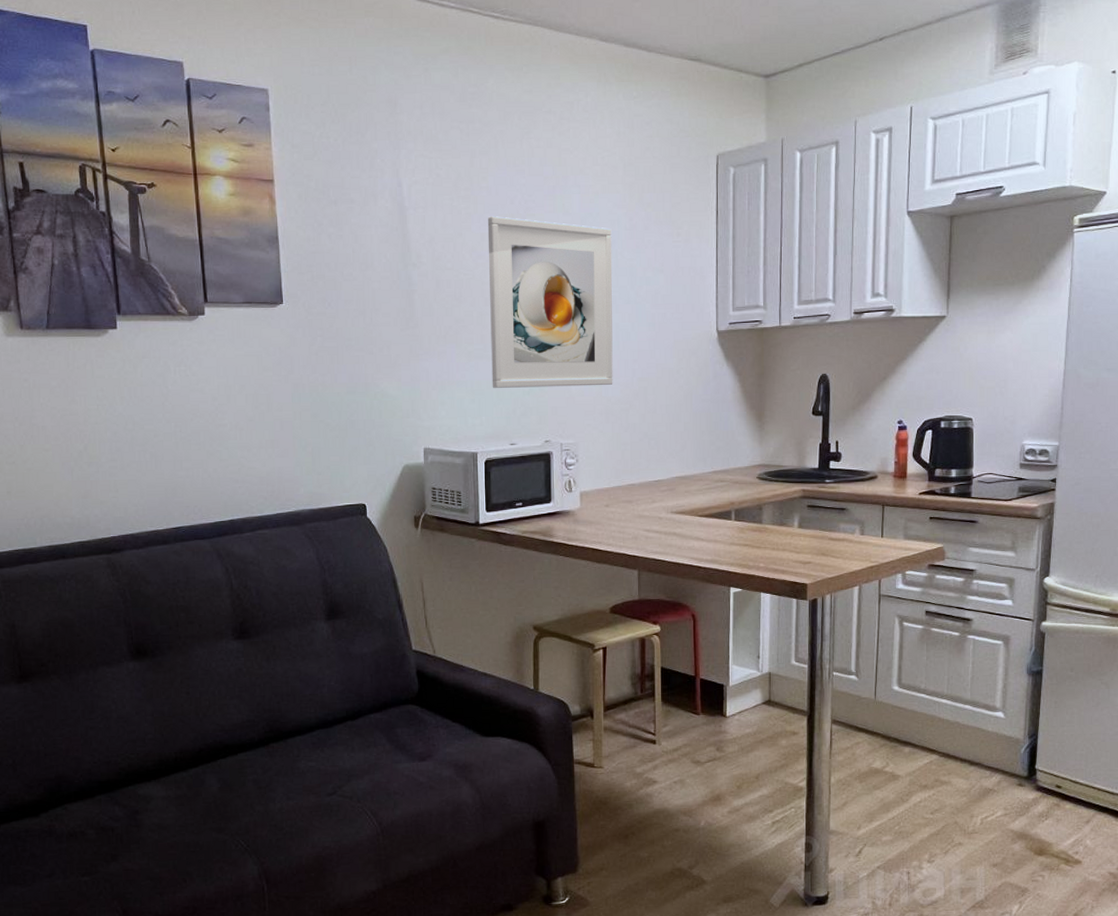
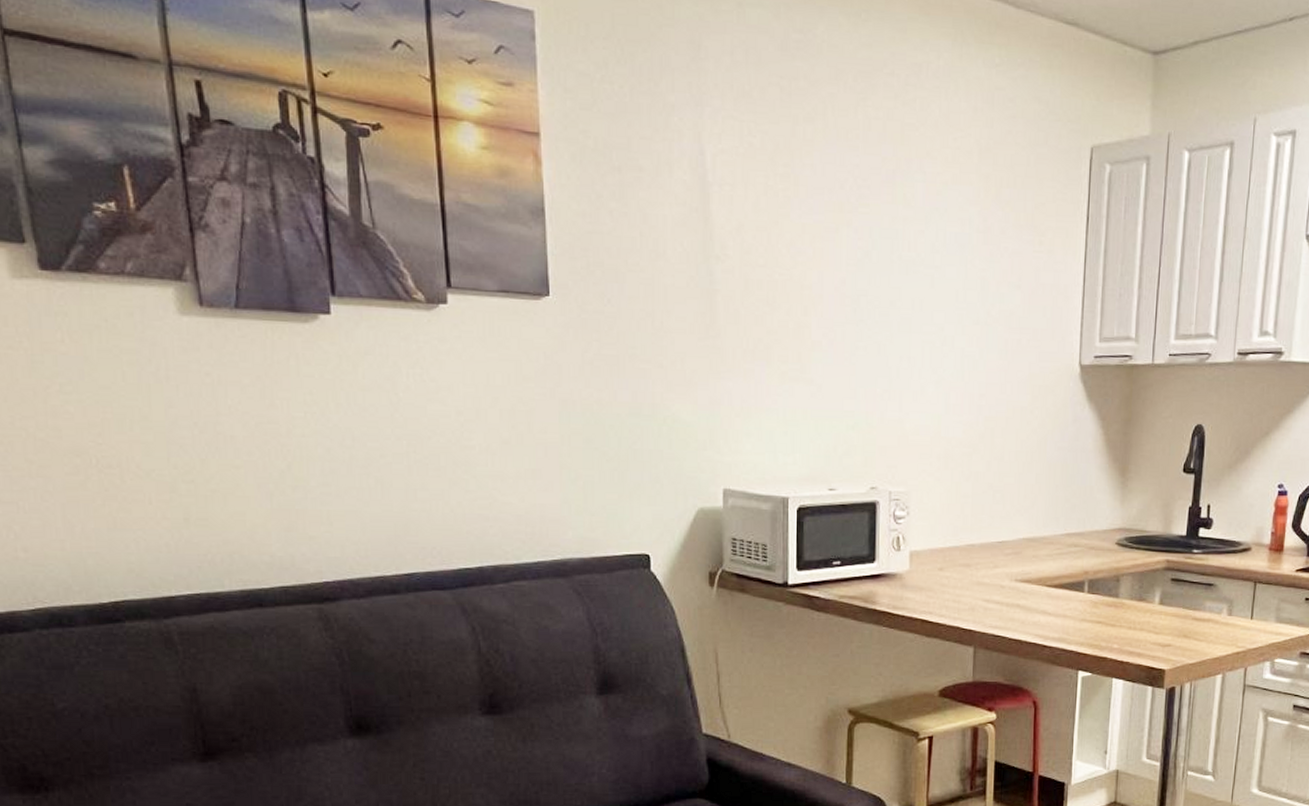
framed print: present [487,216,613,388] -> none [809,202,962,424]

